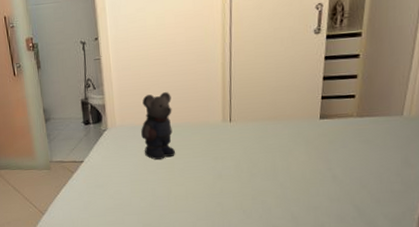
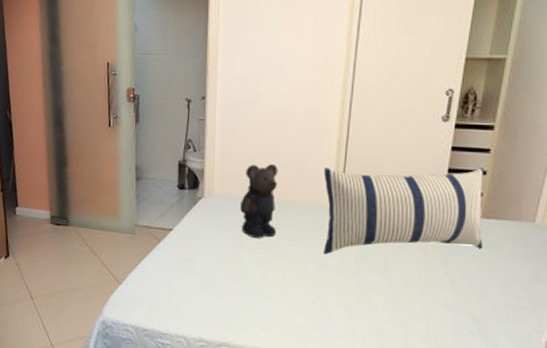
pillow: none [212,72,359,167] -> present [323,168,485,255]

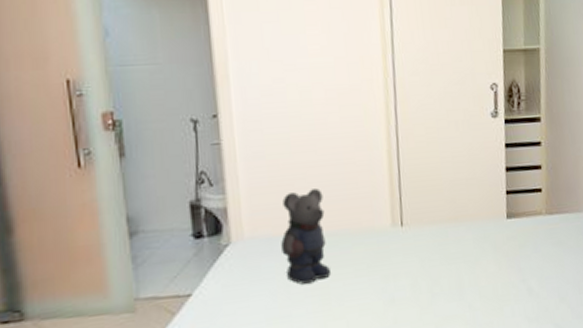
pillow: present [323,168,485,255] -> none [377,162,551,288]

